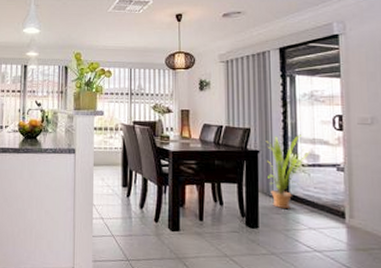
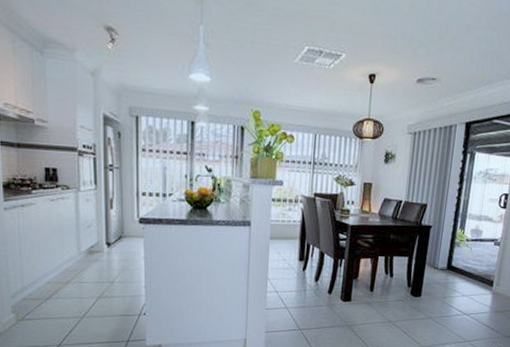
house plant: present [266,134,310,208] -> none [436,211,475,279]

